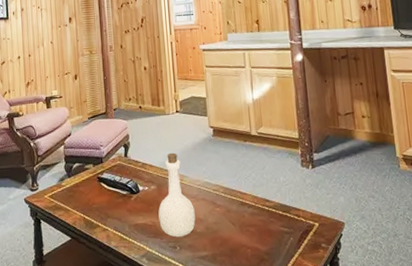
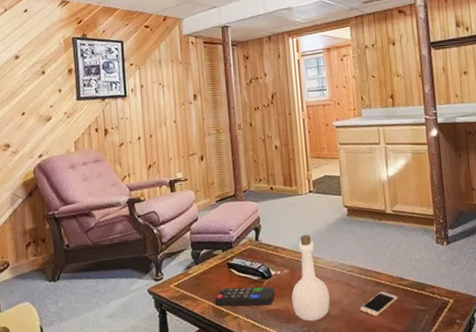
remote control: none [86,200,143,220] -> present [215,286,275,307]
smartphone: none [224,211,263,236] -> present [359,291,398,317]

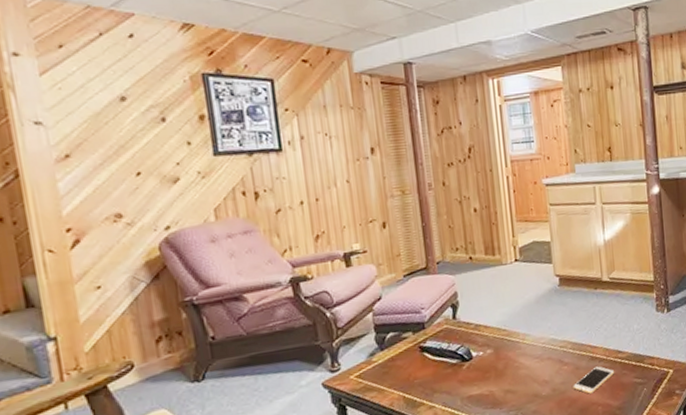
remote control: present [215,286,275,307] -> none [406,369,478,396]
bottle: present [291,234,330,322] -> none [496,308,540,405]

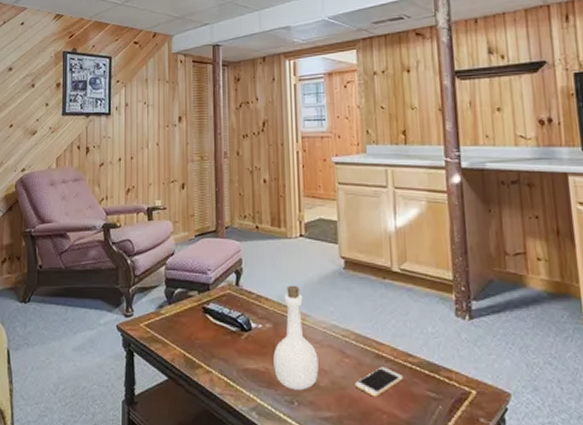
bottle: none [496,308,540,405] -> present [273,285,319,391]

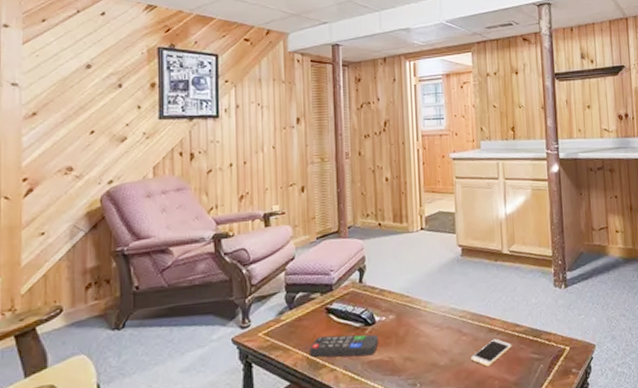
remote control: none [187,335,255,363] -> present [310,334,379,358]
bottle: present [273,285,319,391] -> none [397,276,439,374]

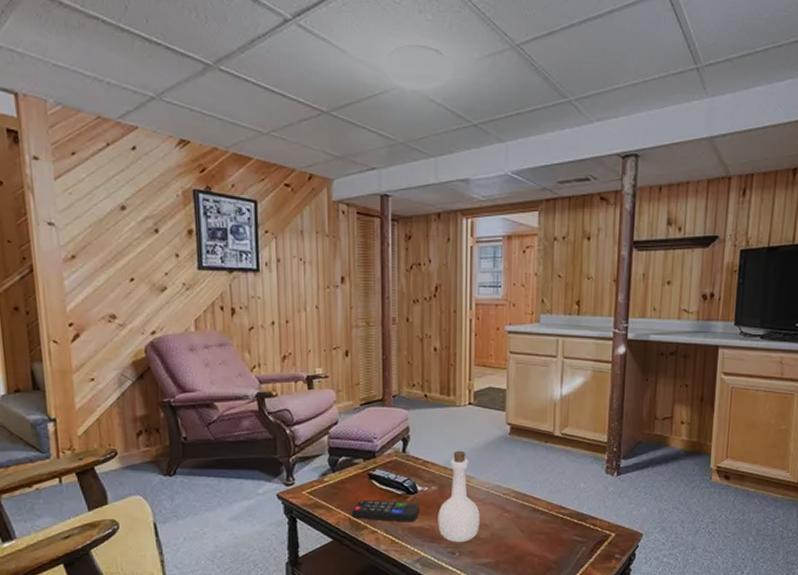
bottle: none [397,276,439,374] -> present [438,450,480,543]
smartphone: present [471,338,512,367] -> none [512,518,555,544]

